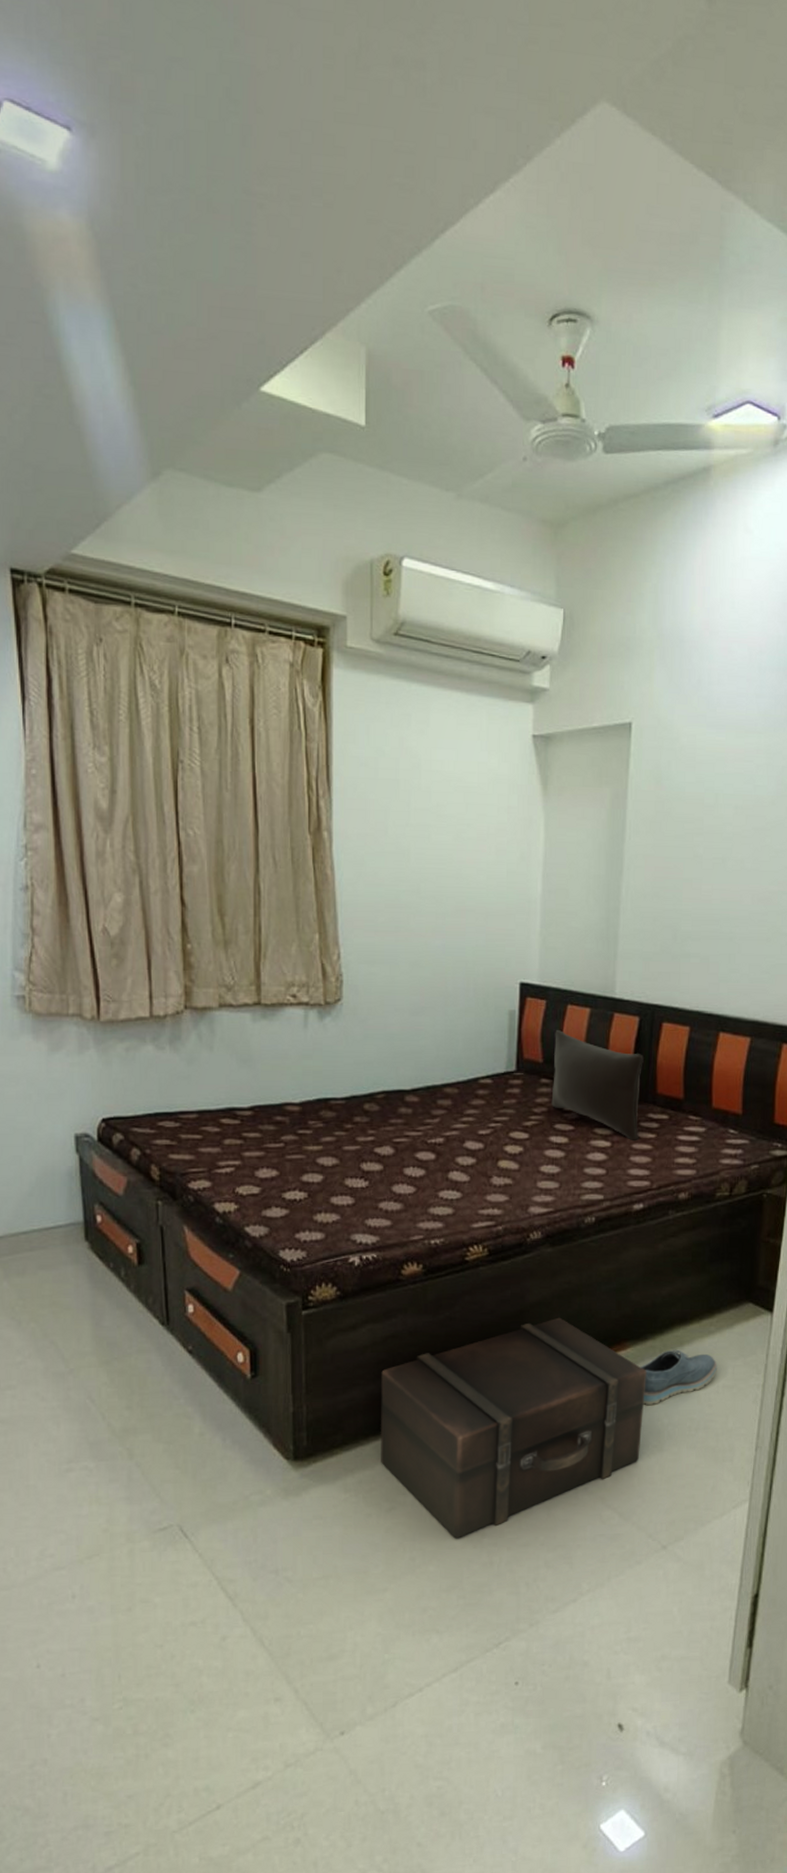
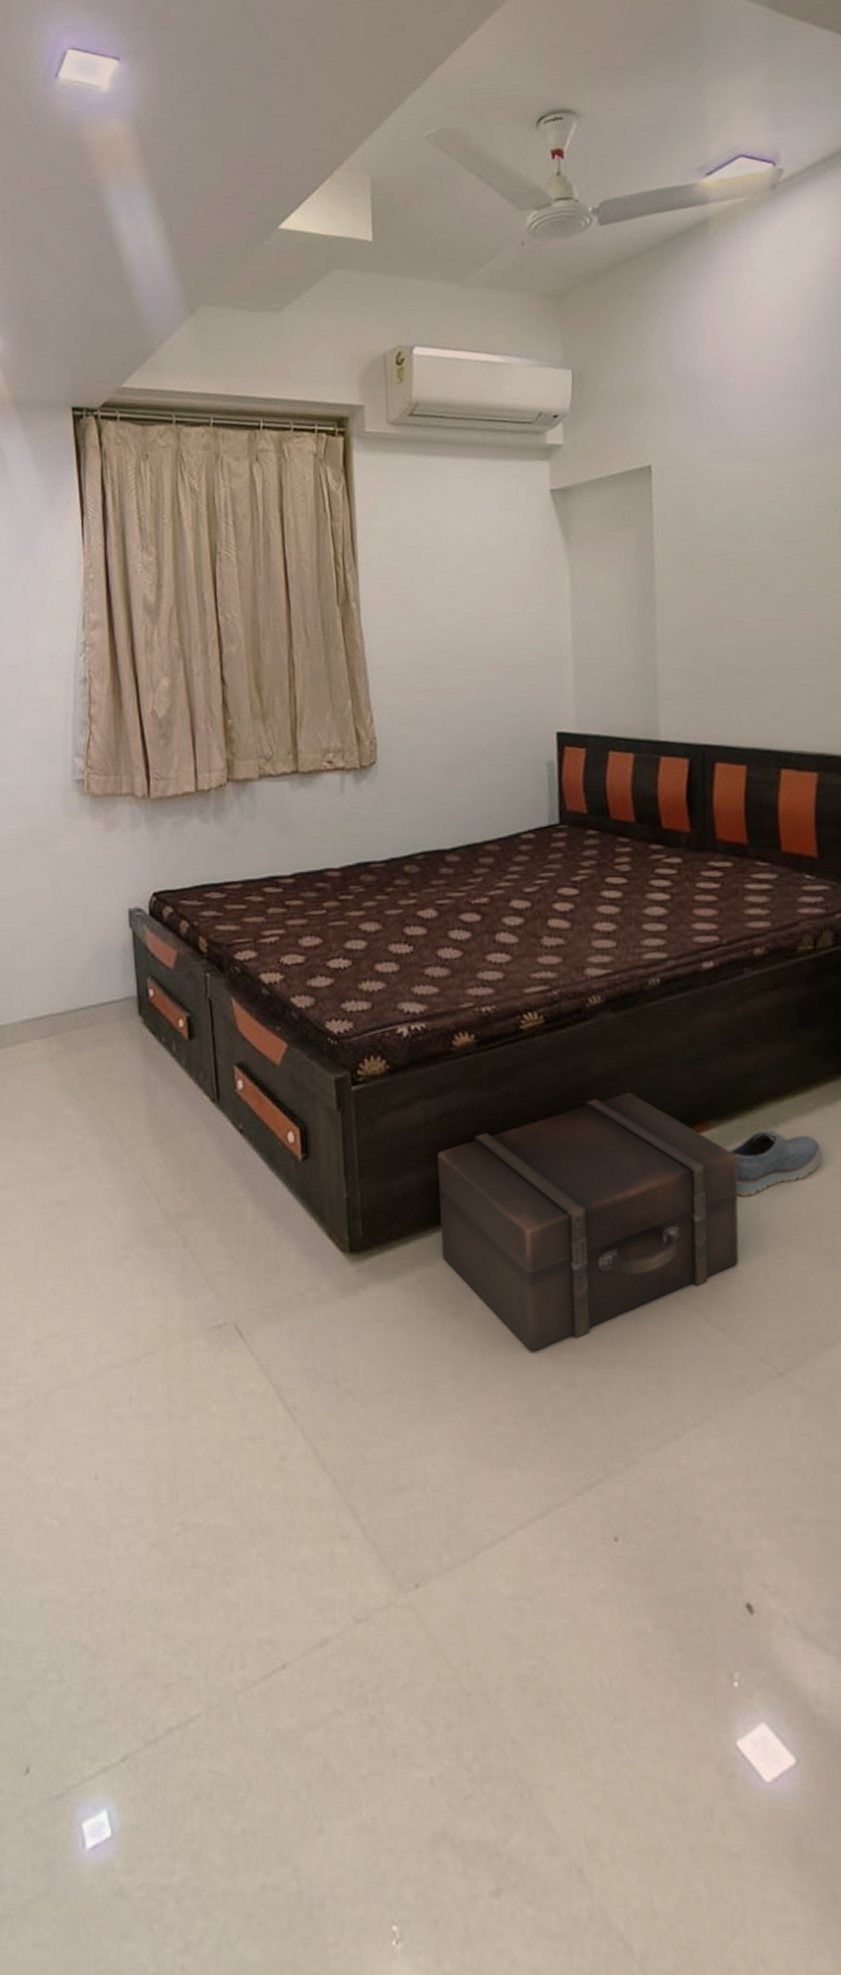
pillow: present [551,1030,644,1142] -> none [598,778,702,893]

